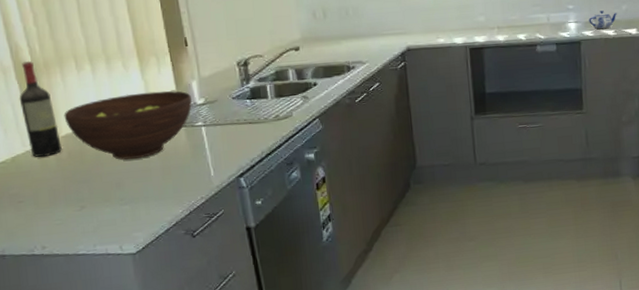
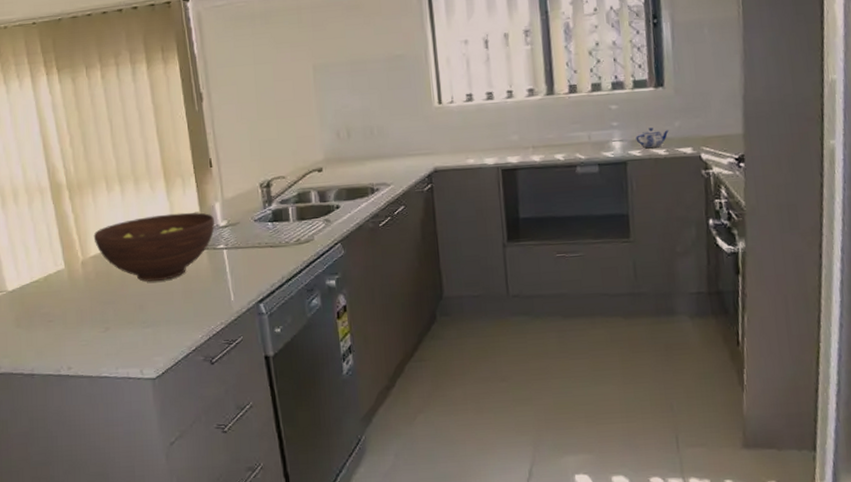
wine bottle: present [19,60,62,157] -> none [53,181,90,277]

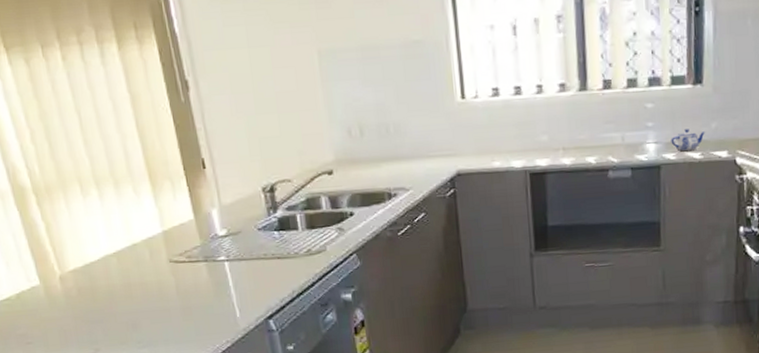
fruit bowl: present [93,211,214,282] -> none [70,219,213,298]

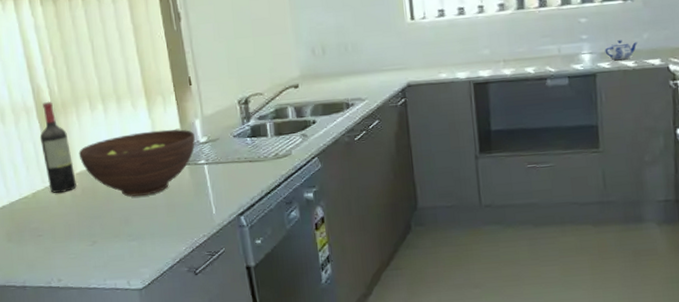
wine bottle: none [20,184,71,294] -> present [40,101,77,193]
fruit bowl: none [70,219,213,298] -> present [78,128,195,197]

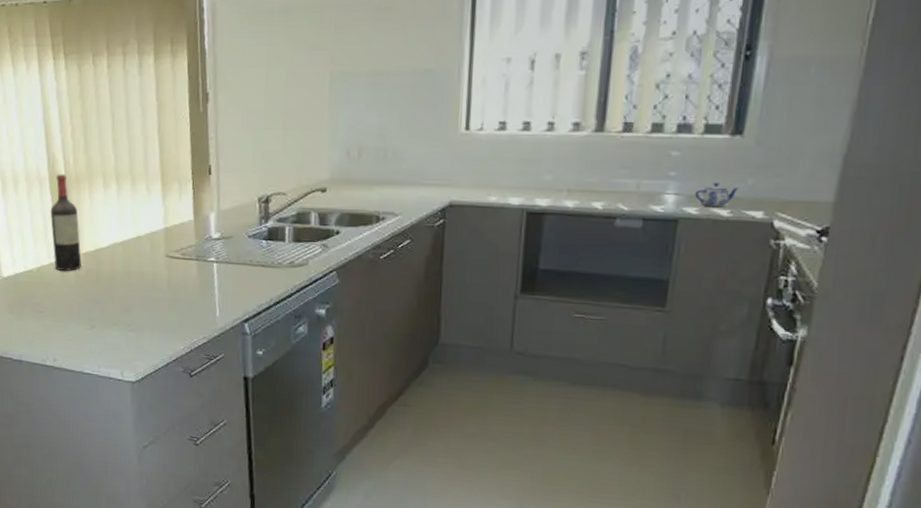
fruit bowl: present [78,128,195,197] -> none [87,218,207,287]

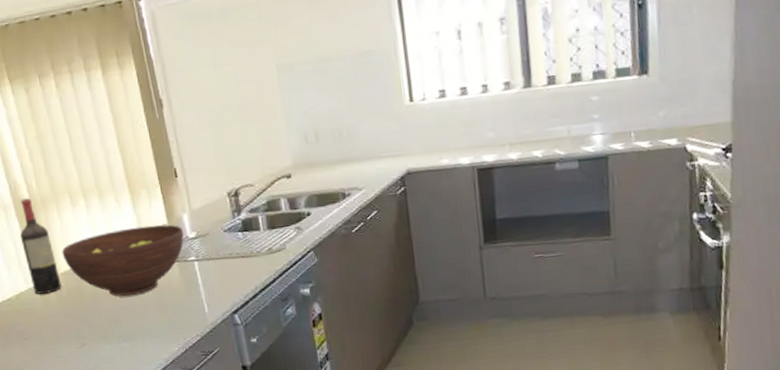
fruit bowl: none [87,218,207,287] -> present [61,224,184,297]
teapot: present [695,183,738,206] -> none [617,119,653,141]

